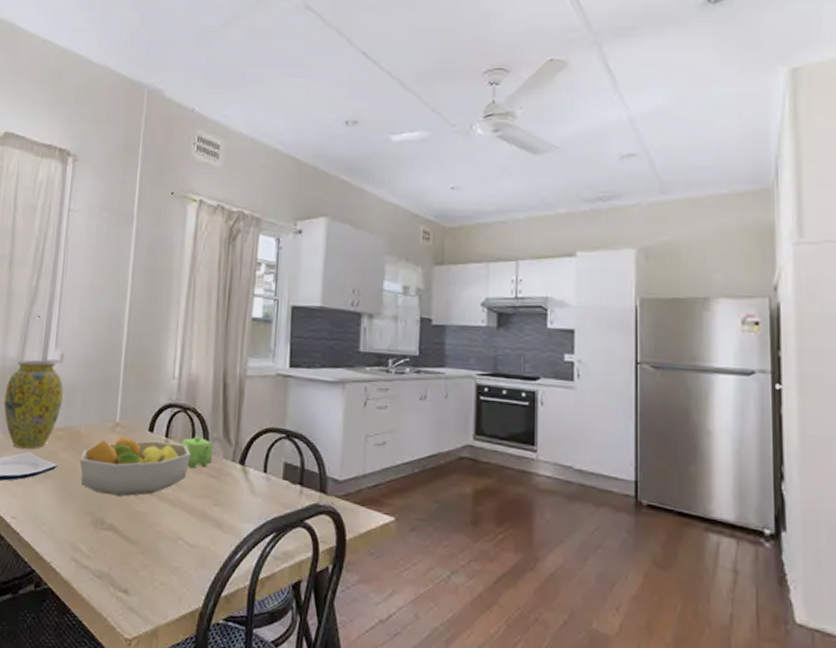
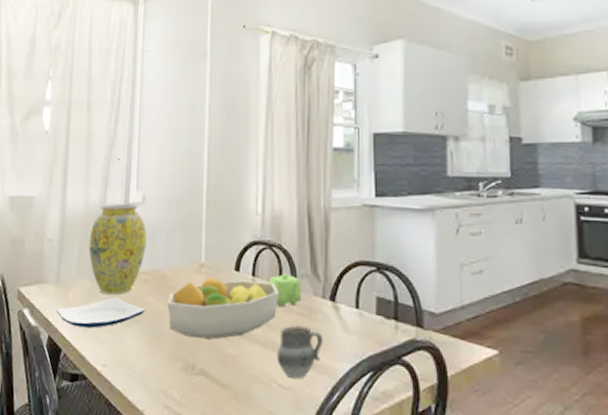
cup: none [184,486,231,538] -> present [276,325,323,379]

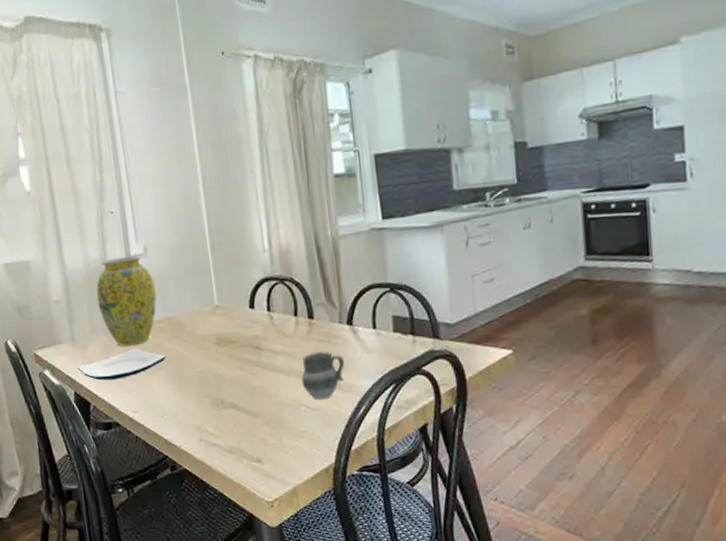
fruit bowl: present [167,277,279,340] -> none [187,315,297,376]
teapot: present [269,273,302,307] -> none [284,304,320,336]

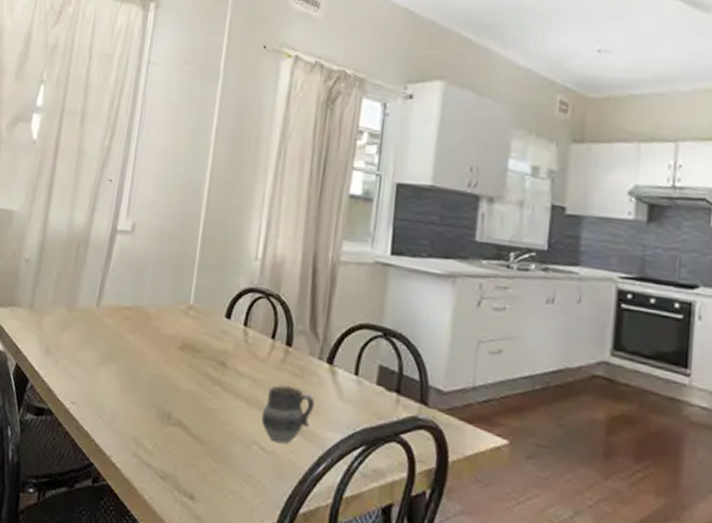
plate: present [77,348,167,381] -> none [27,331,124,362]
vase: present [96,256,157,347] -> none [68,228,133,328]

